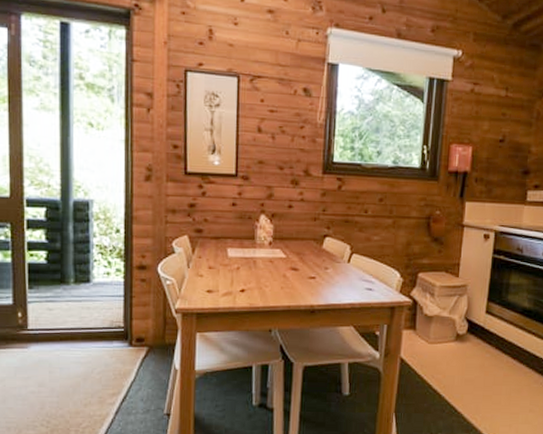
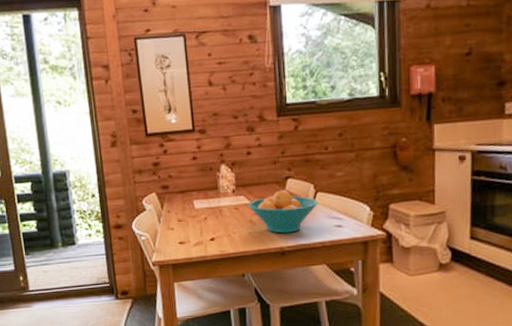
fruit bowl: none [283,247,353,292] -> present [248,189,319,234]

